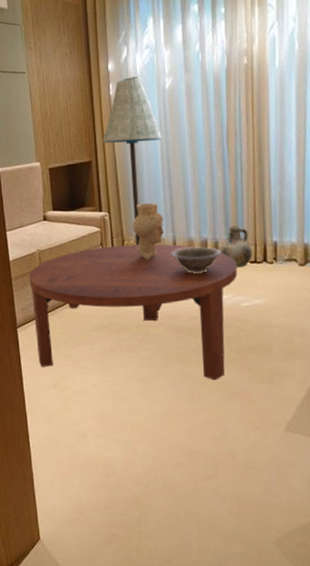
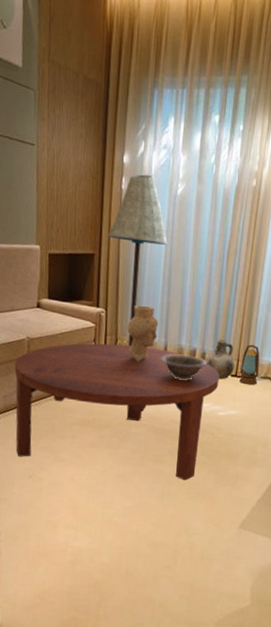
lantern: none [259,226,282,270] -> present [239,344,260,385]

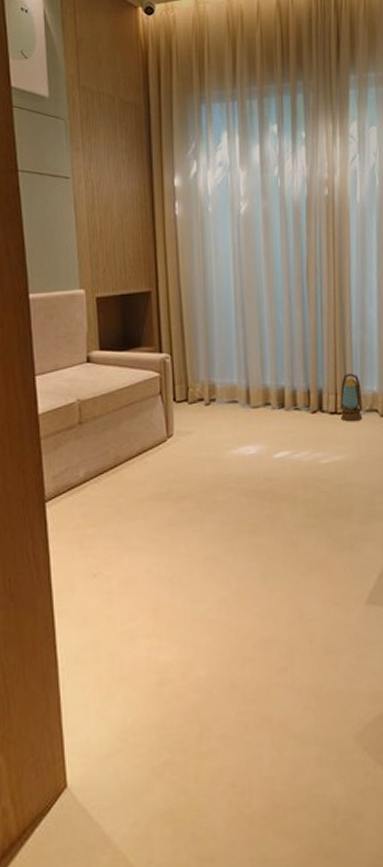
coffee table: present [14,343,220,481] -> none [64,392,317,552]
floor lamp: present [108,174,168,347] -> none [165,196,236,395]
decorative vase: present [127,305,159,362] -> none [198,343,236,413]
decorative bowl: present [161,354,207,380] -> none [243,395,299,427]
ceramic jug: present [205,339,235,380] -> none [296,371,334,420]

